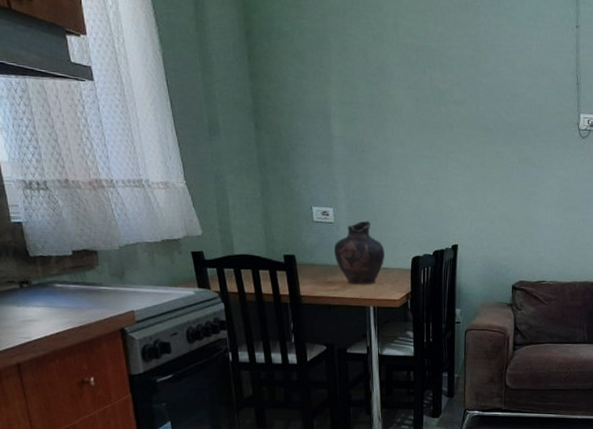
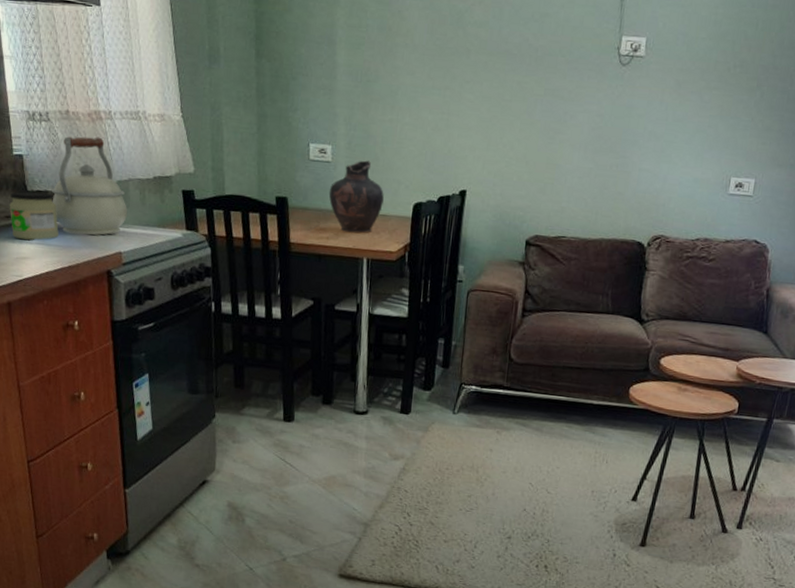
jar: none [11,257,68,303] -> present [9,191,60,241]
kettle: none [55,204,138,297] -> present [51,136,128,236]

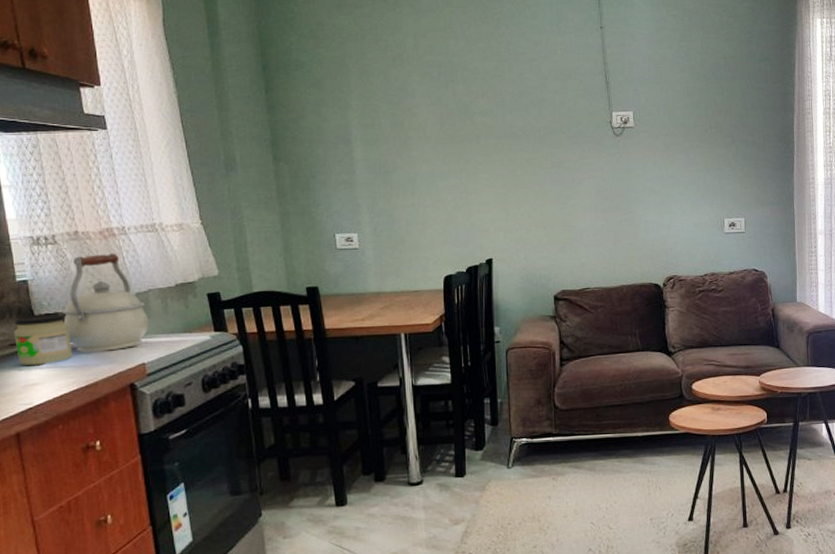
vase: present [328,160,384,234] -> none [359,243,414,312]

